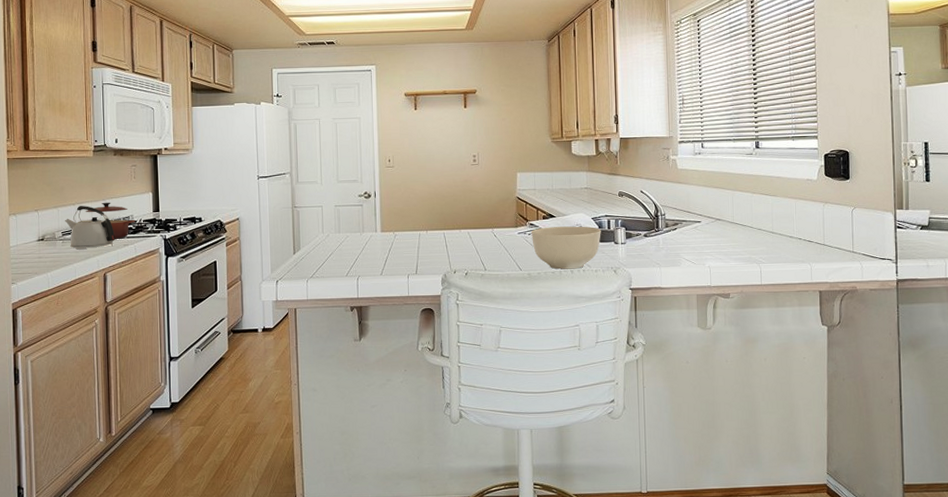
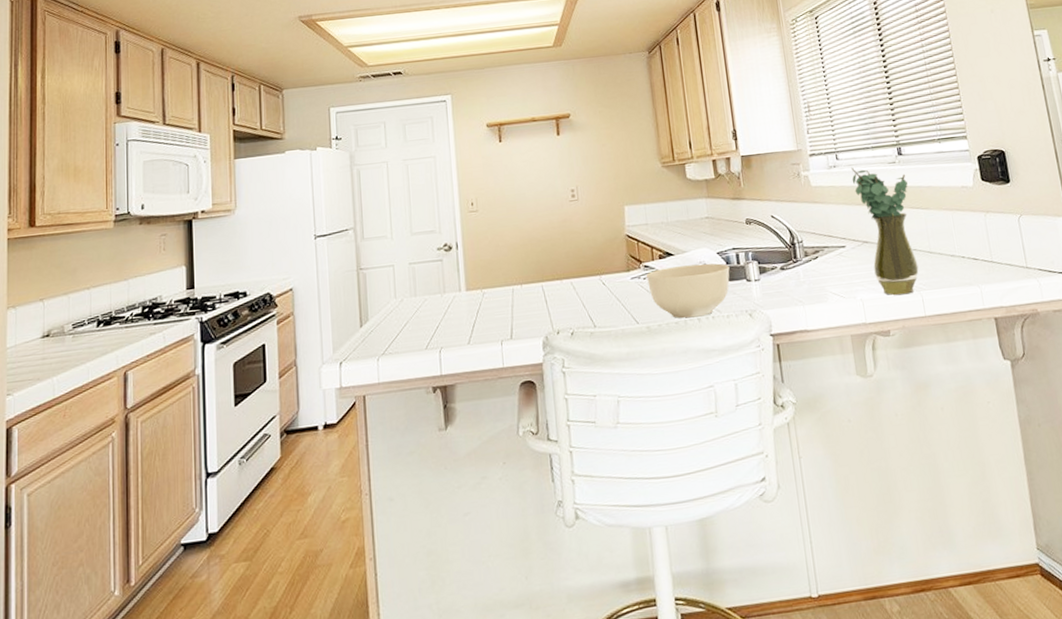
kettle: present [65,206,115,250] -> none [77,289,138,345]
saucepan: present [85,202,135,239] -> none [102,281,165,327]
vase: none [713,155,761,266] -> present [851,167,919,295]

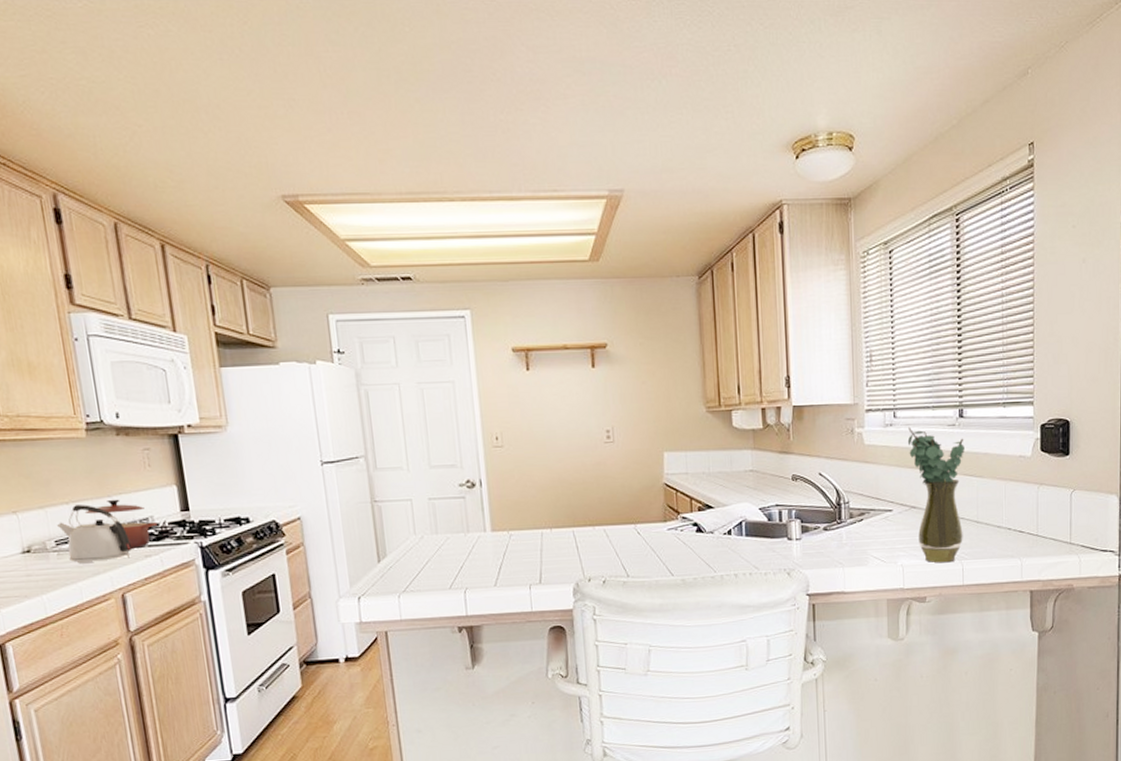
kettle: none [77,289,138,345] -> present [57,505,132,564]
saucepan: none [102,281,165,327] -> present [84,499,158,548]
bowl: present [646,263,730,319] -> none [683,518,771,574]

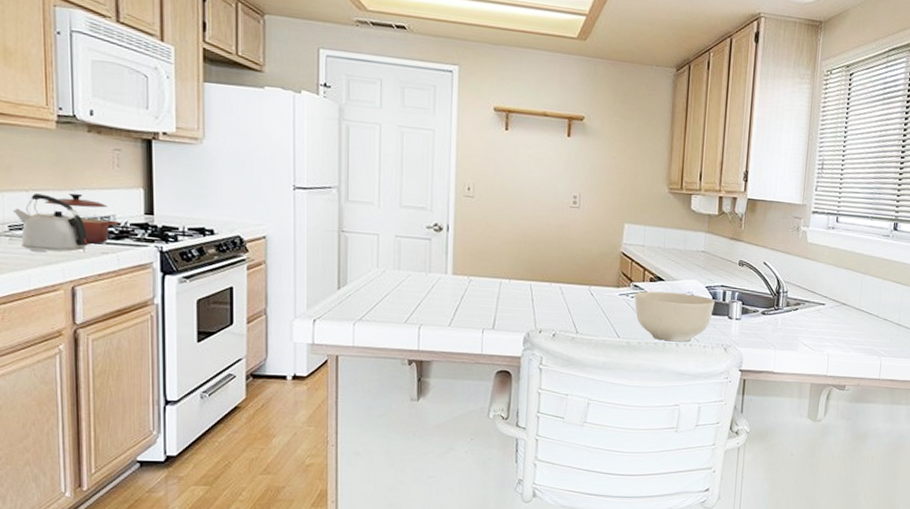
bowl: none [683,518,771,574] -> present [634,291,715,343]
vase: present [907,427,964,563] -> none [845,232,896,357]

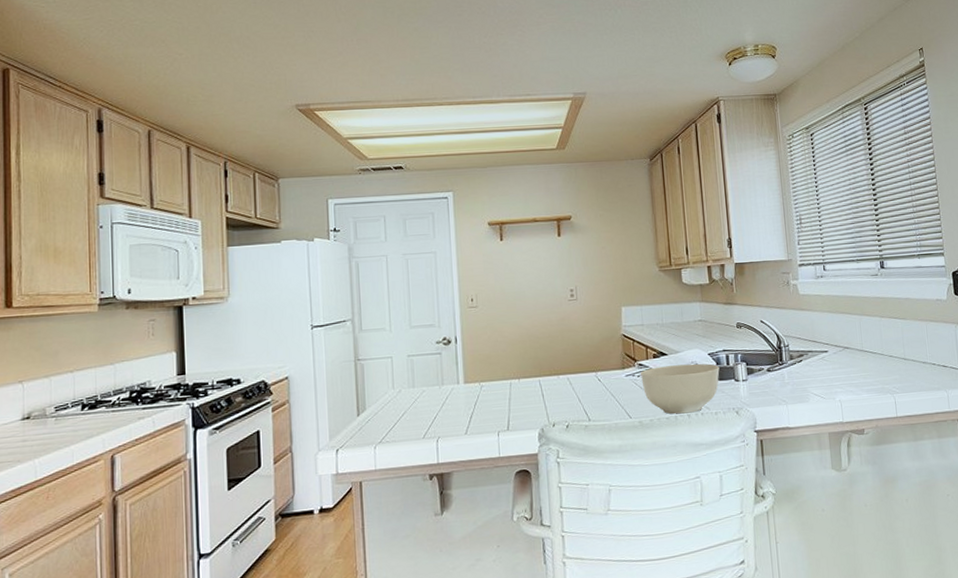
kettle: present [13,193,88,253] -> none [59,372,126,428]
saucepan: present [44,193,119,244] -> none [86,366,154,412]

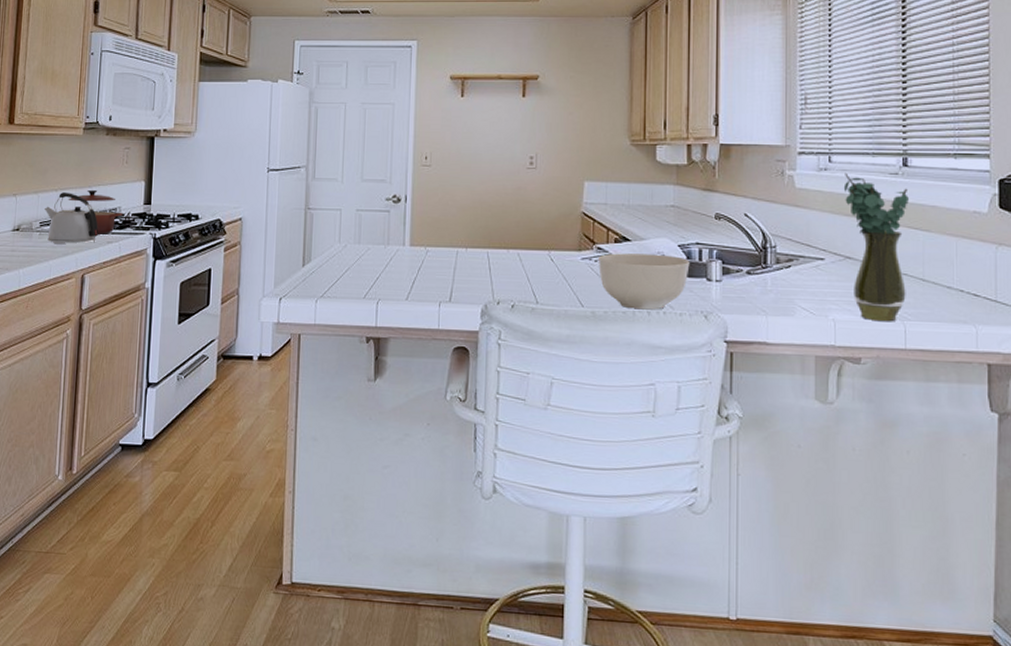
kettle: none [59,372,126,428] -> present [45,192,98,245]
saucepan: none [86,366,154,412] -> present [68,189,123,234]
vase: none [837,278,893,397] -> present [843,172,909,322]

